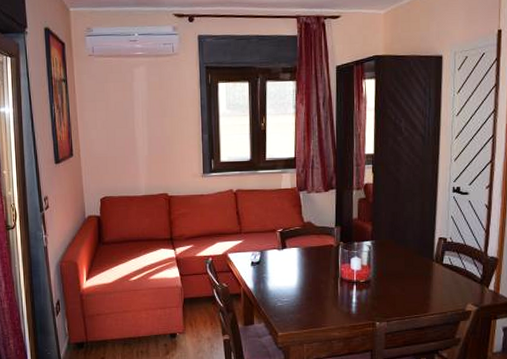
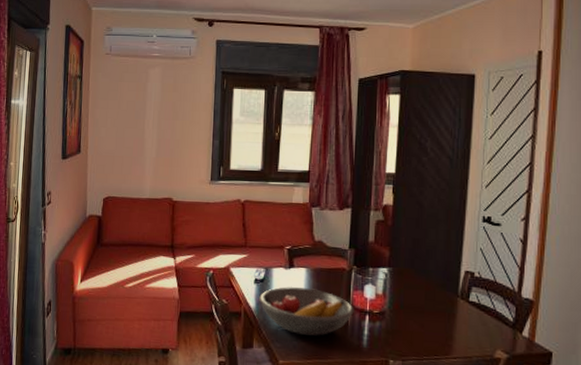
fruit bowl: none [256,265,343,308] -> present [259,286,354,336]

